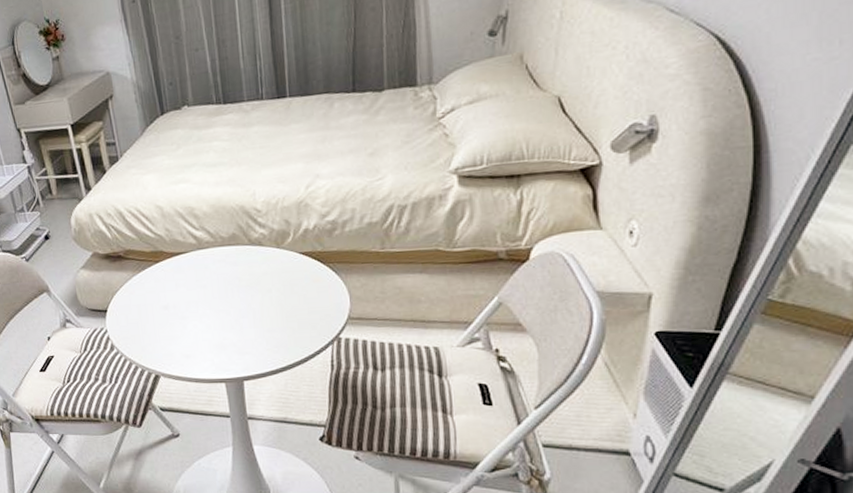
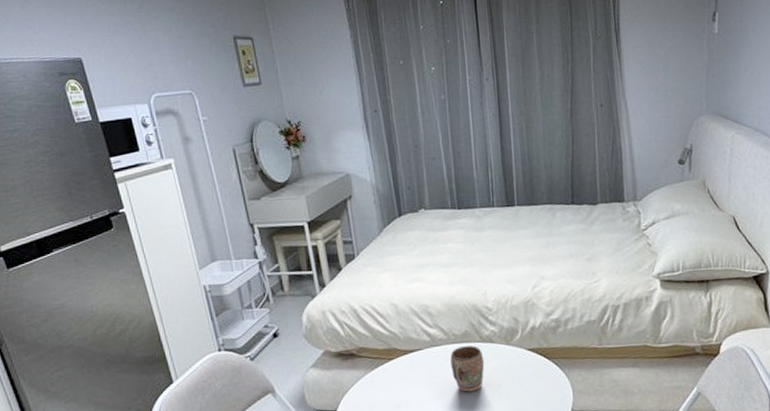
mug: none [217,249,254,296] -> present [450,345,485,392]

